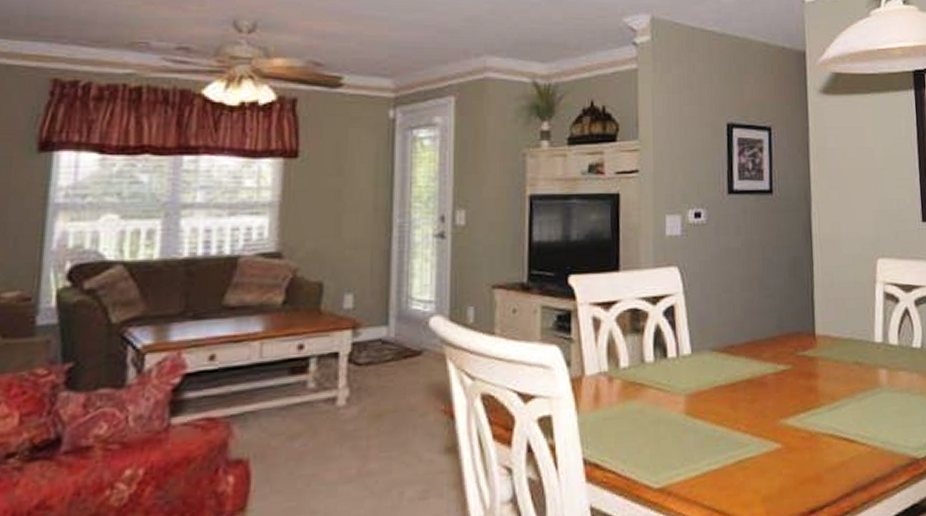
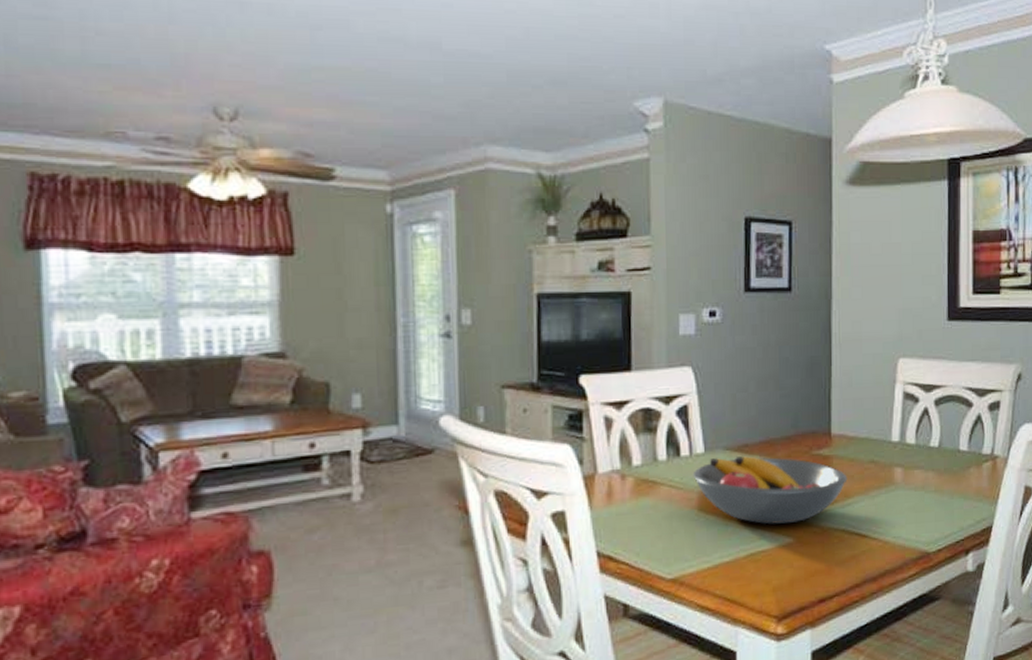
fruit bowl: none [680,357,833,430] -> present [692,456,848,525]

